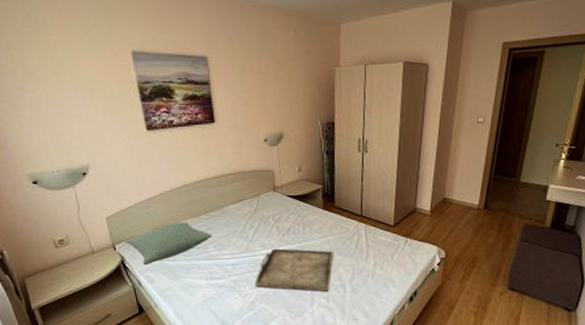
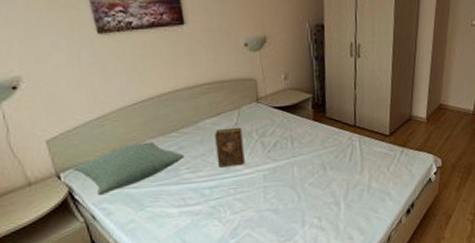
book: none [237,212,262,247] -> present [215,127,245,168]
serving tray: present [254,248,333,292] -> none [236,165,326,212]

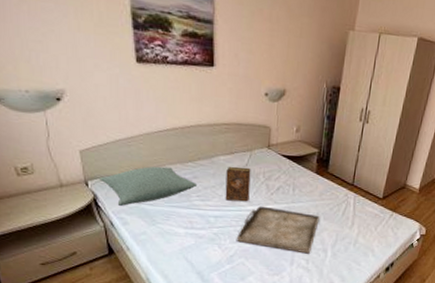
serving tray: none [236,165,326,212] -> present [236,206,320,254]

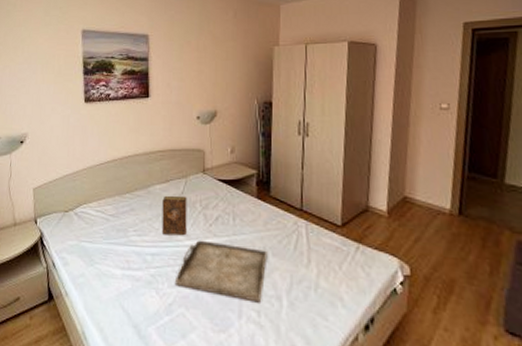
pillow: present [99,166,198,207] -> none [47,199,135,245]

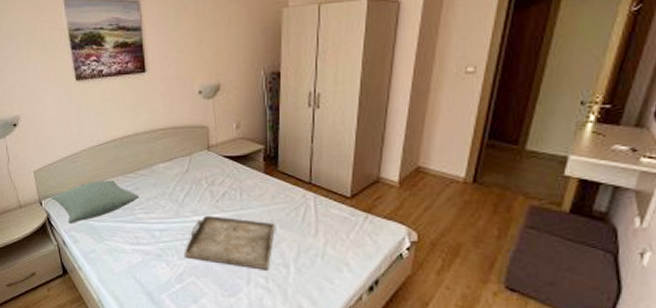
pillow: none [47,199,135,245] -> present [51,180,140,225]
book: present [161,195,187,236] -> none [167,173,193,212]

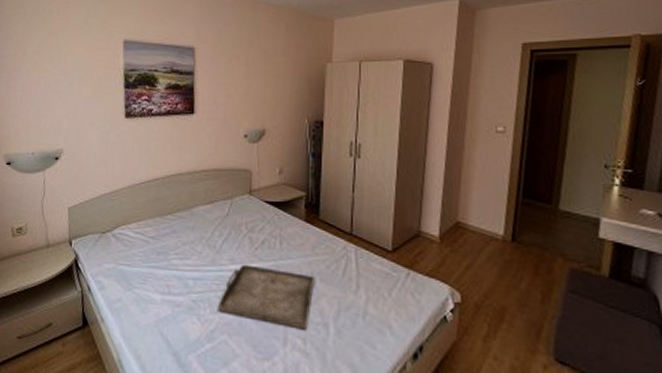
pillow: present [51,180,140,225] -> none [82,220,176,268]

